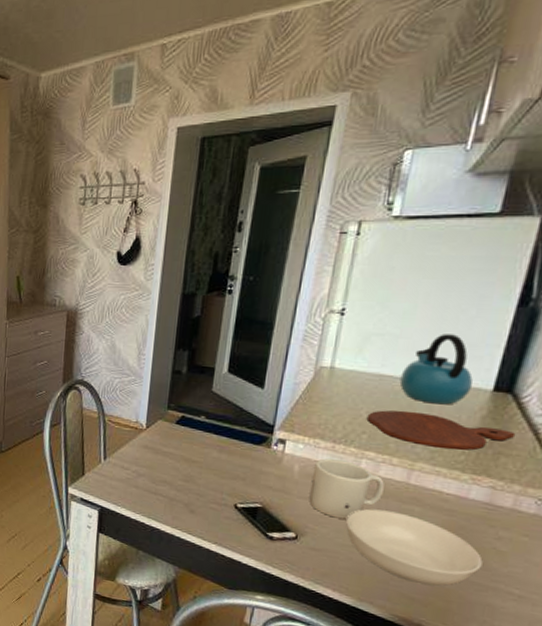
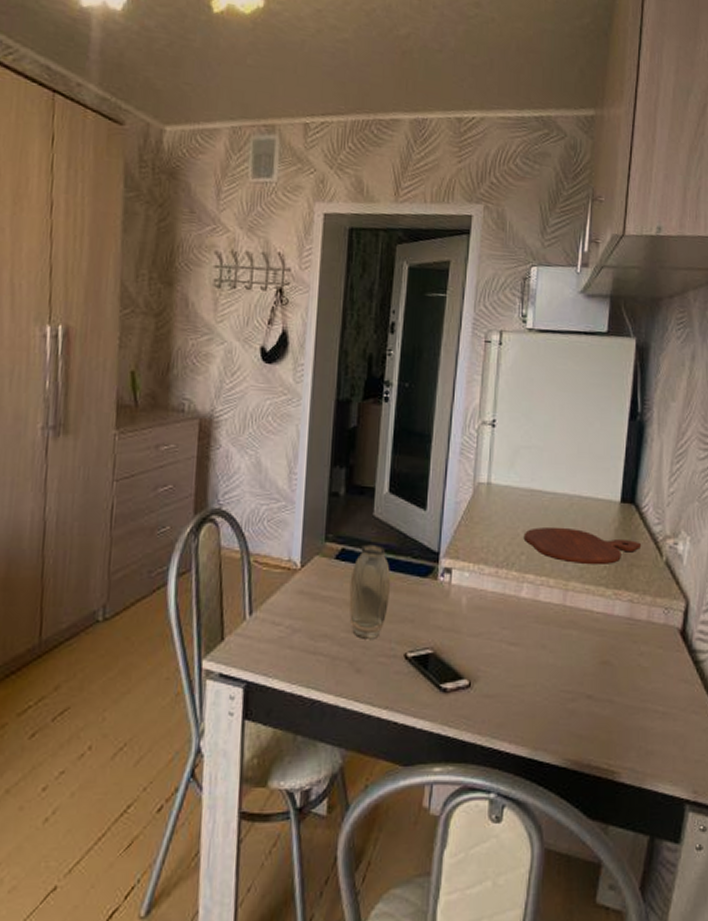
vase: none [186,414,226,489] -> present [349,544,391,639]
mug: present [309,458,386,519] -> none [479,586,546,655]
bowl: present [346,508,483,586] -> none [515,639,632,716]
kettle: present [399,334,473,405] -> none [548,446,604,519]

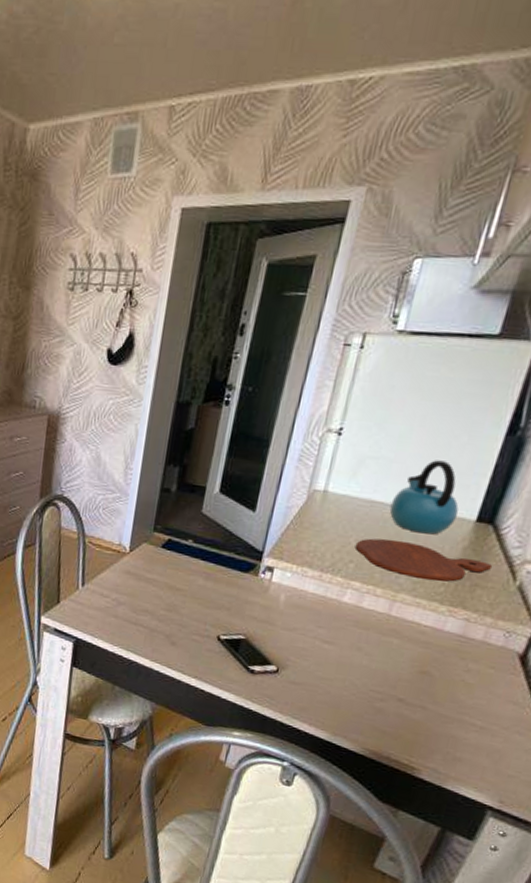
vase: present [349,544,391,639] -> none [170,537,213,620]
kettle: none [548,446,604,519] -> present [389,460,459,535]

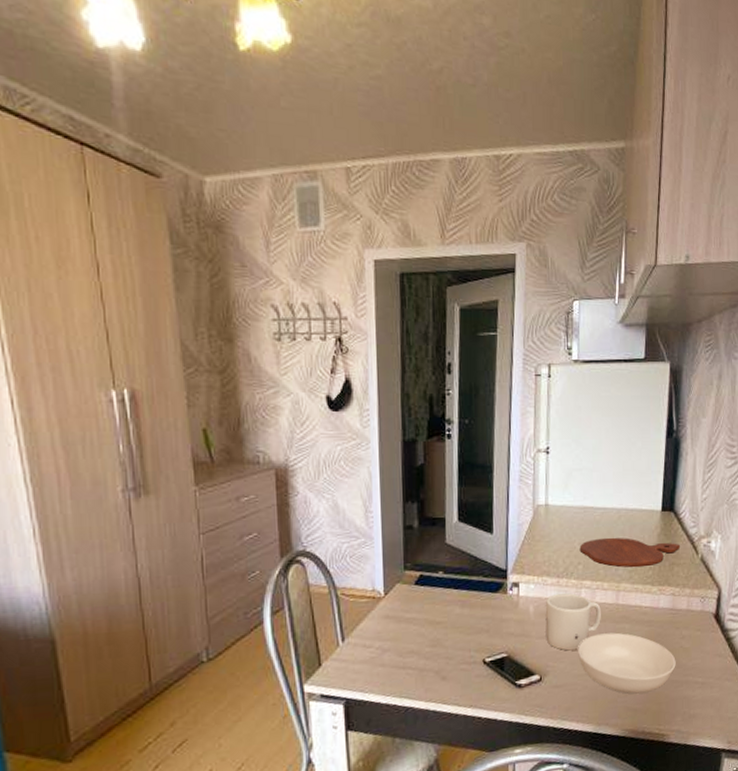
mug: none [292,588,368,652] -> present [545,593,602,651]
bowl: none [327,640,452,719] -> present [578,632,676,694]
kettle: present [389,460,459,535] -> none [598,465,647,528]

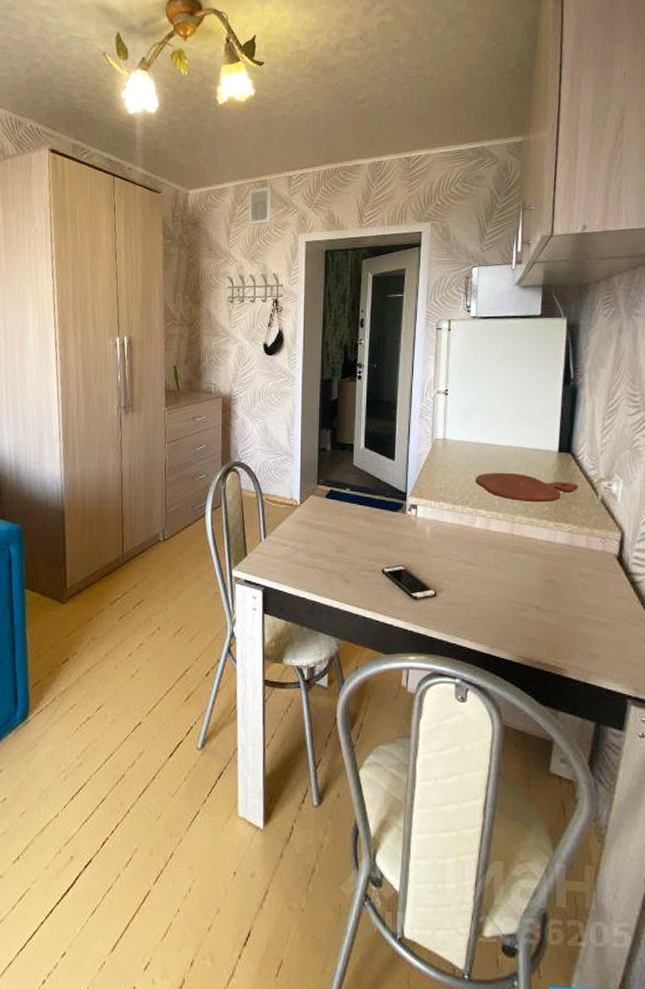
mug: present [545,593,602,651] -> none [441,519,497,572]
bowl: present [578,632,676,694] -> none [472,560,574,623]

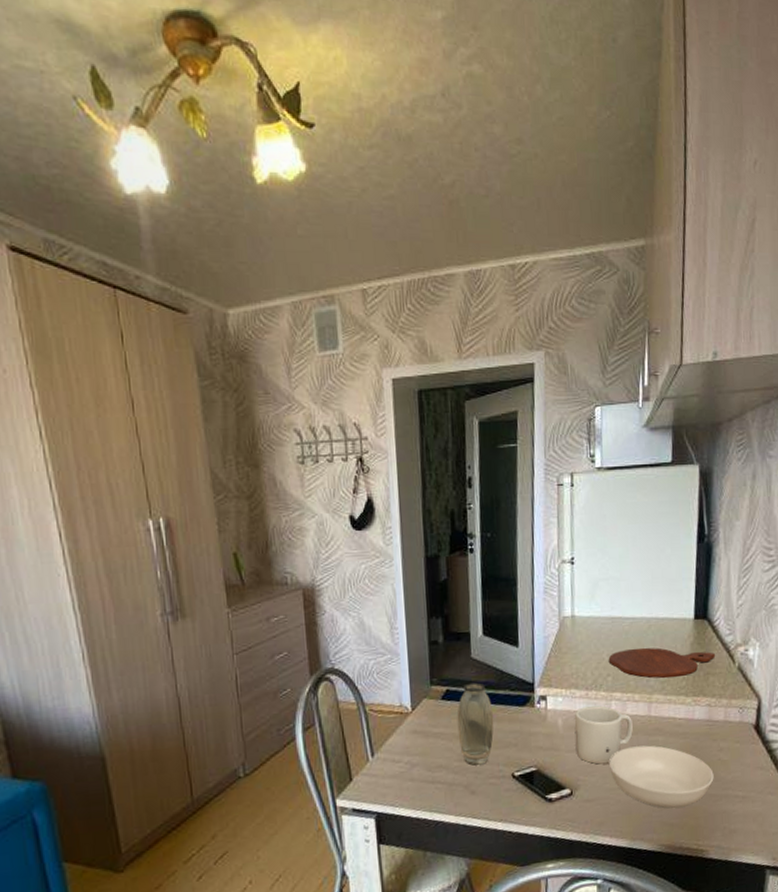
vase: none [337,486,369,558] -> present [457,682,494,765]
mug: none [441,519,497,572] -> present [575,705,634,765]
bowl: none [472,560,574,623] -> present [609,745,714,808]

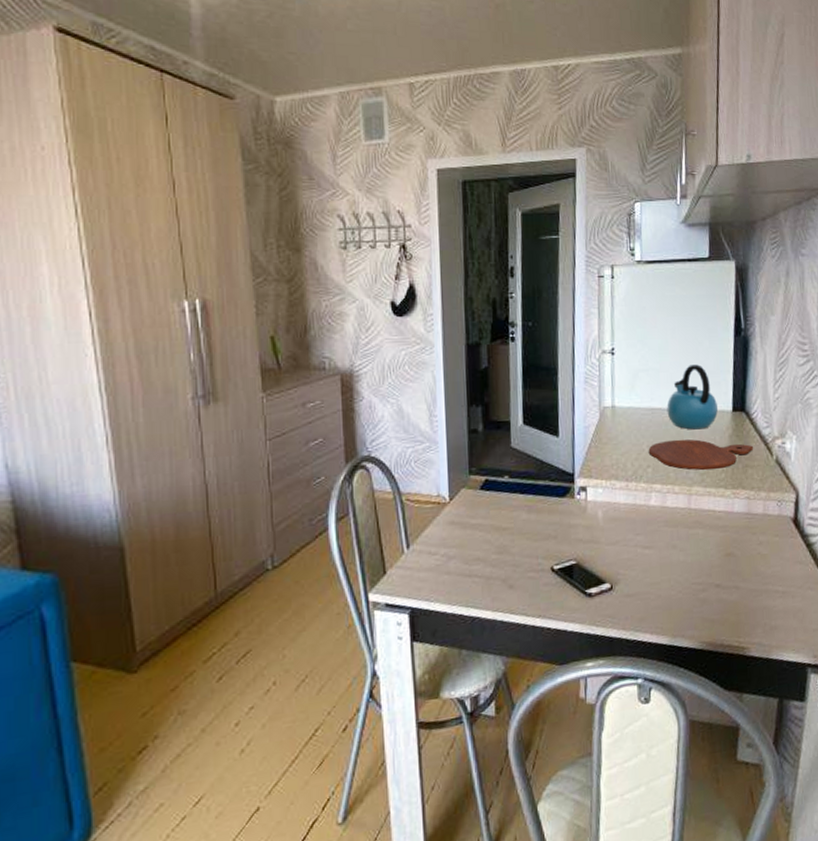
vase: present [457,682,494,765] -> none [495,472,534,558]
mug: present [575,705,634,765] -> none [615,497,674,558]
bowl: present [609,745,714,808] -> none [650,538,754,604]
kettle: none [627,572,679,638] -> present [666,364,718,430]

